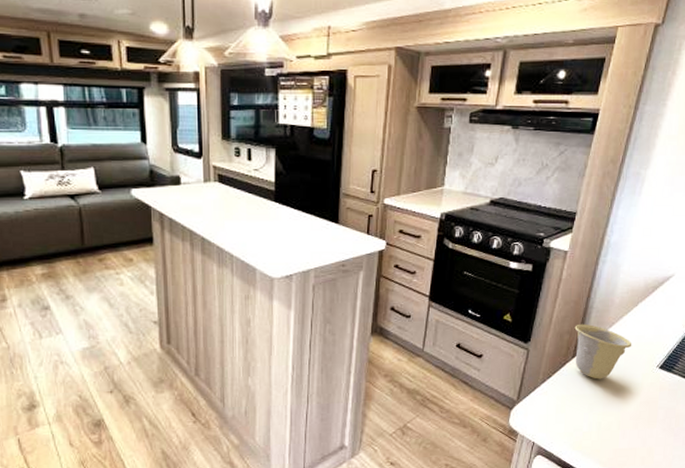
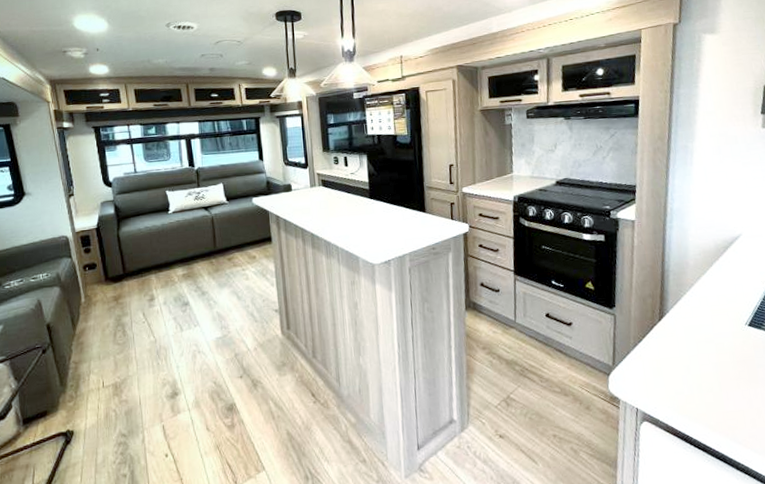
cup: present [574,323,632,379] -> none [655,286,716,341]

